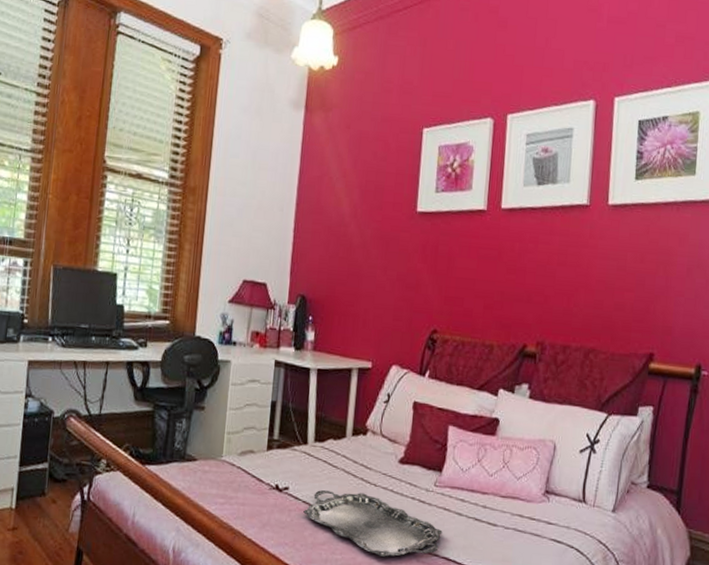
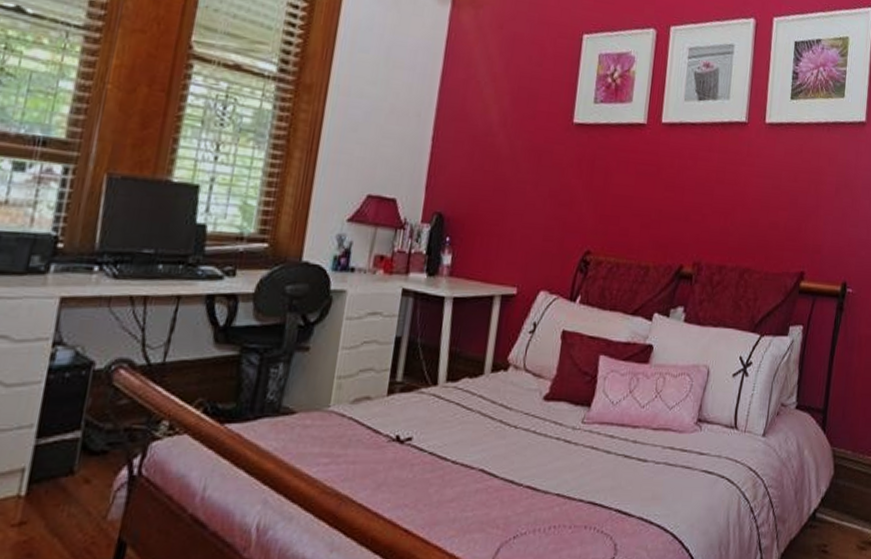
serving tray: present [303,490,443,557] -> none [429,437,589,508]

